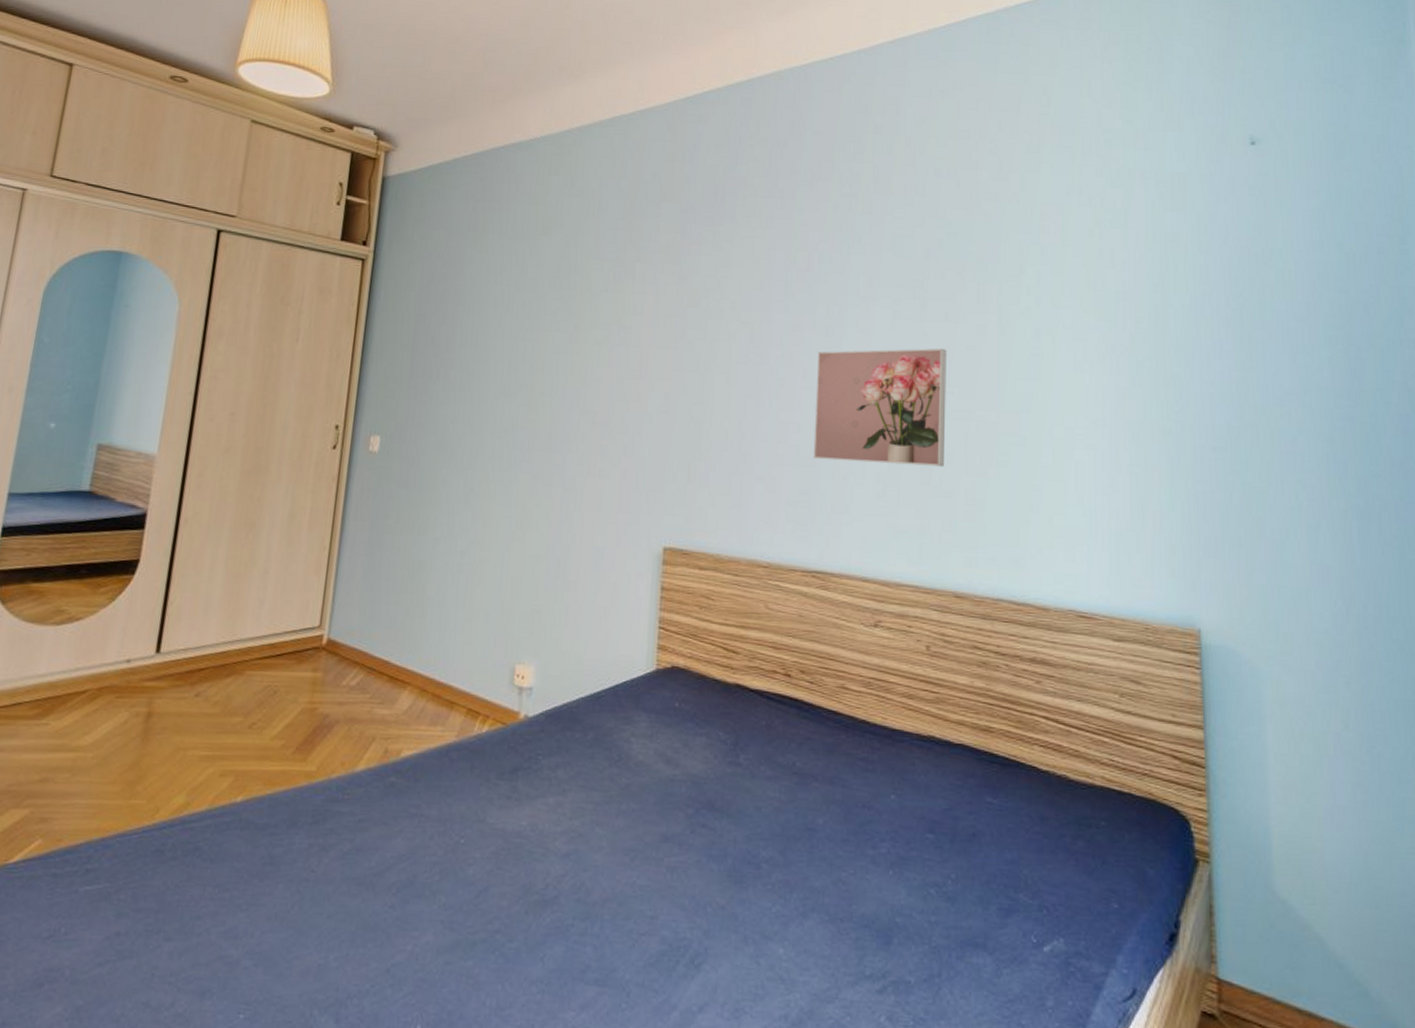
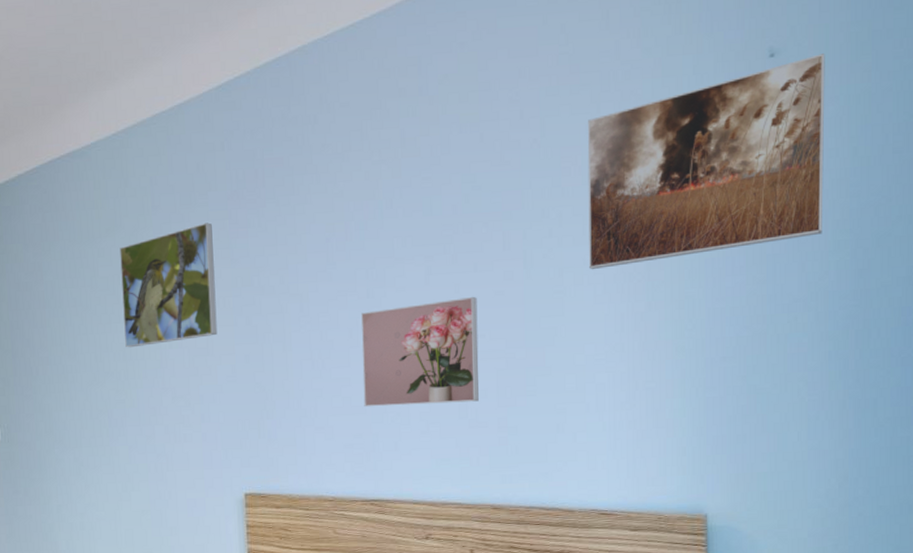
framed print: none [546,234,662,361] -> present [120,222,218,348]
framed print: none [1068,148,1312,336] -> present [587,53,825,270]

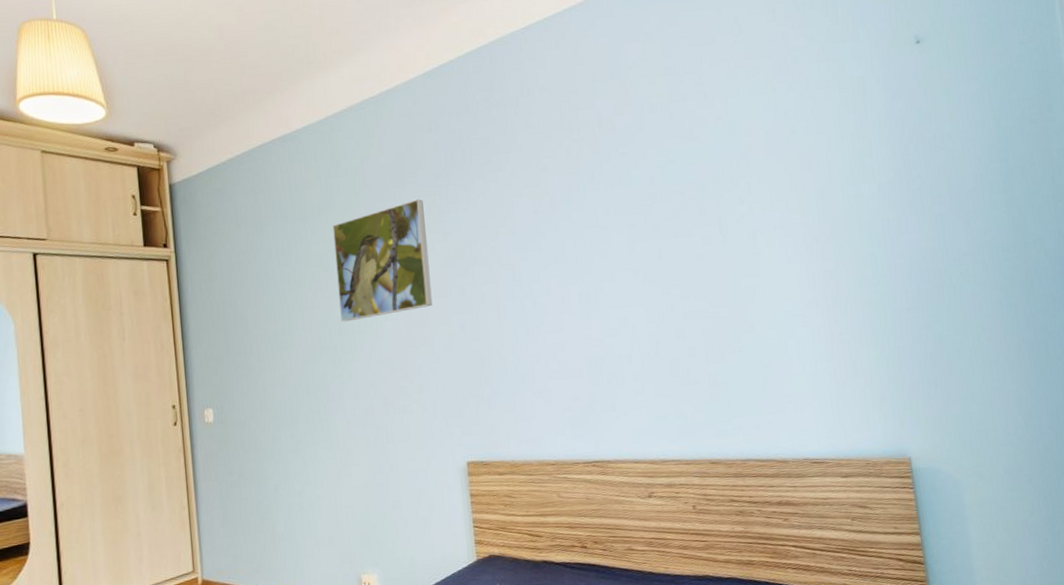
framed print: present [361,296,479,407] -> none [571,260,689,370]
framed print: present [587,53,825,270] -> none [765,40,980,233]

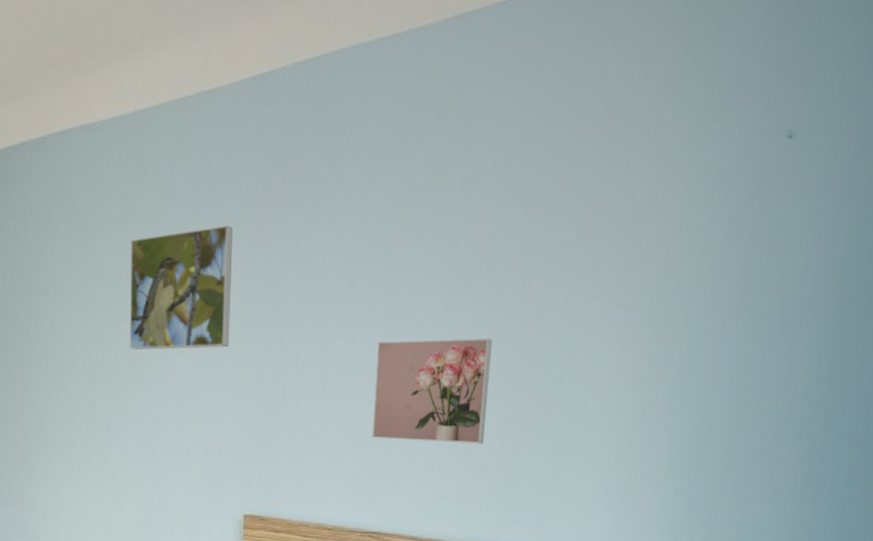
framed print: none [571,260,689,370] -> present [372,338,492,444]

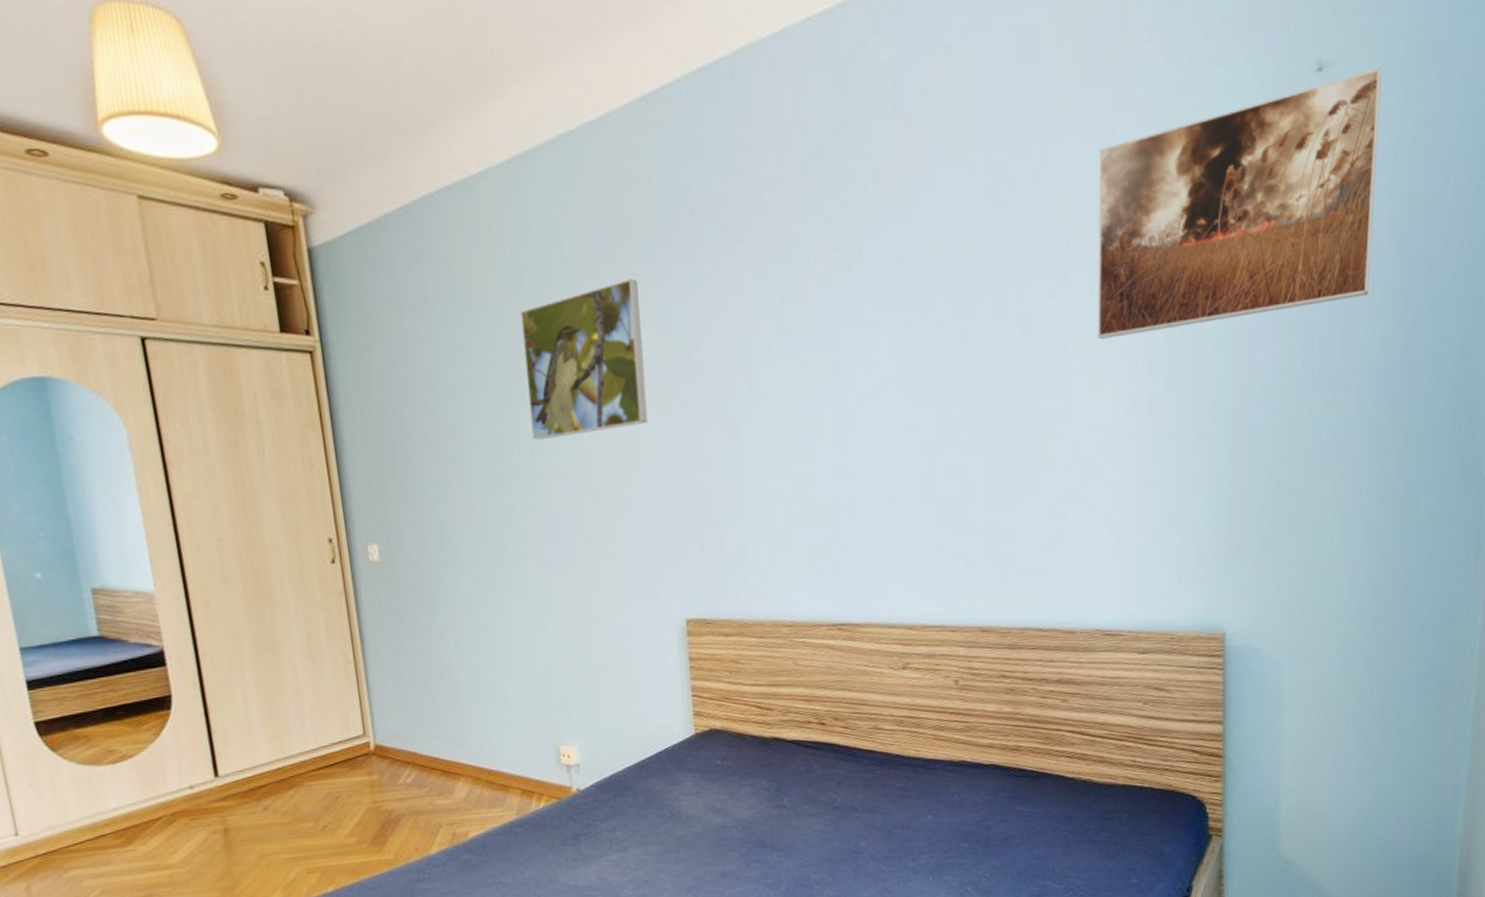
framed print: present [372,338,492,444] -> none [825,373,966,512]
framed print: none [600,142,836,326] -> present [1097,68,1382,340]

